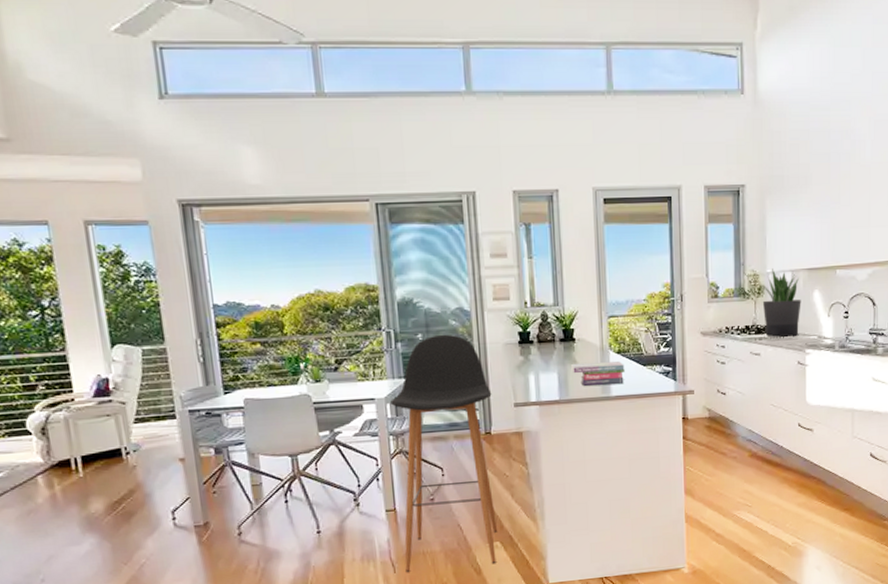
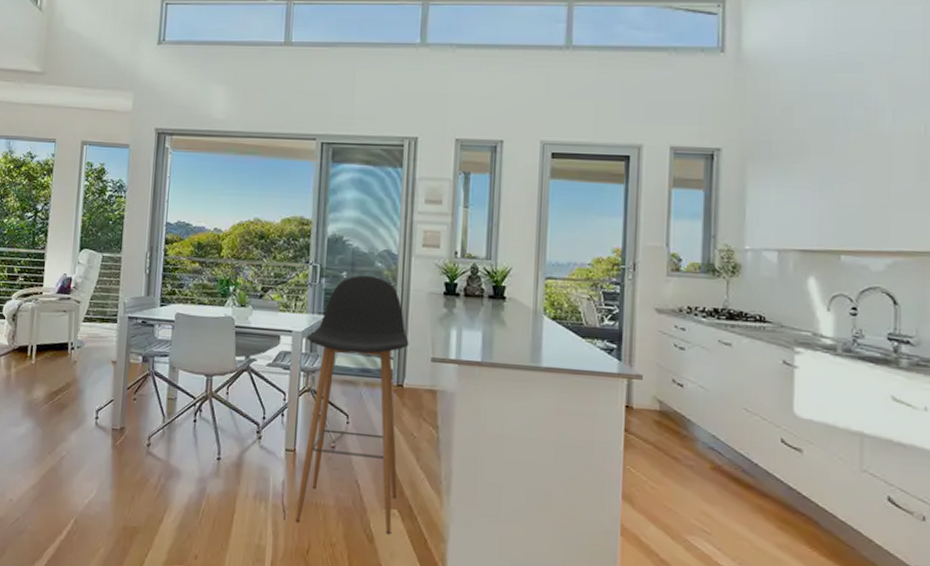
books: present [571,361,625,386] -> none [498,323,560,354]
planter: present [762,268,801,338] -> none [737,245,790,330]

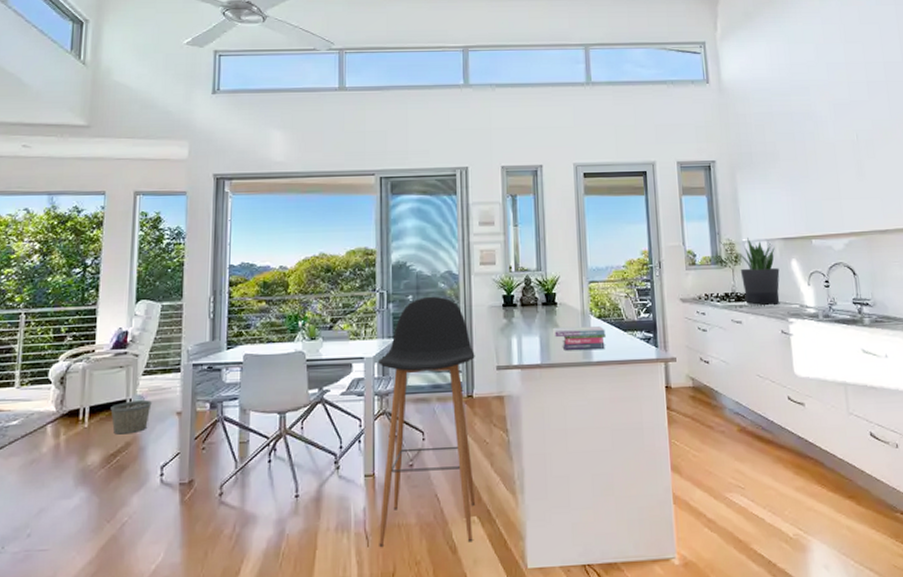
basket: none [54,344,90,376] -> present [110,400,152,435]
books: none [498,323,560,354] -> present [553,326,606,350]
planter: none [737,245,790,330] -> present [740,238,780,306]

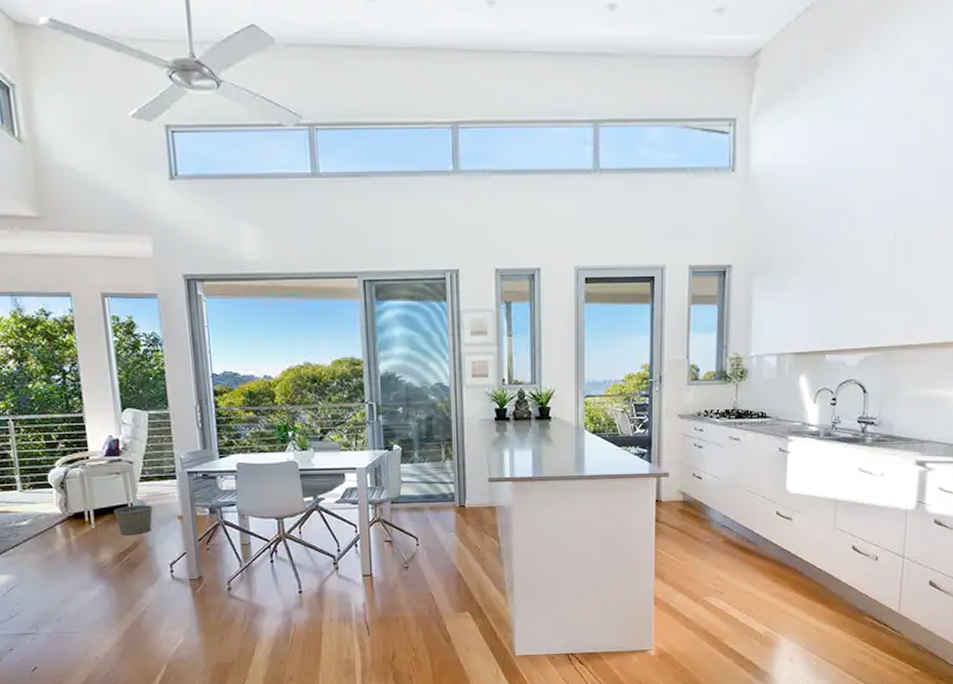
bar stool: present [378,296,475,547] -> none [371,408,467,635]
books: present [553,326,606,350] -> none [546,440,599,464]
planter: present [740,238,780,306] -> none [744,352,786,424]

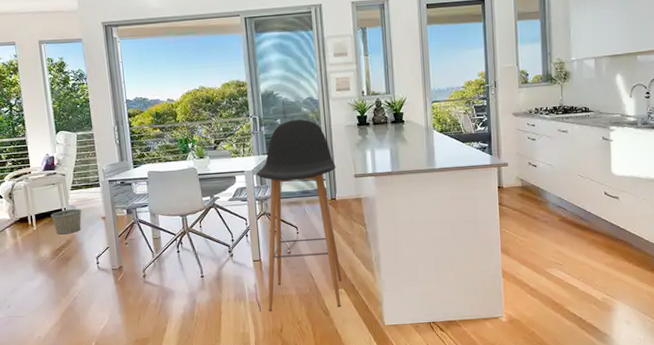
bar stool: none [371,408,467,635] -> present [256,119,341,311]

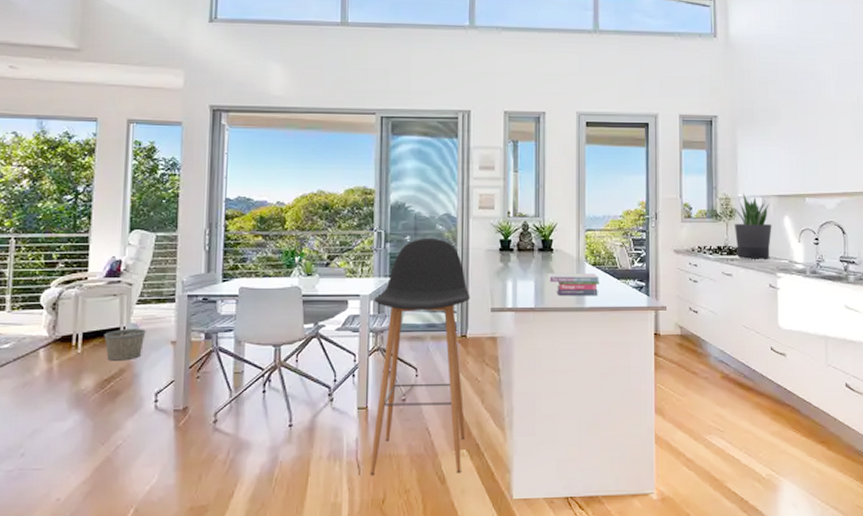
books: none [401,139,447,160] -> present [548,272,599,295]
planter: none [568,57,605,117] -> present [734,193,772,260]

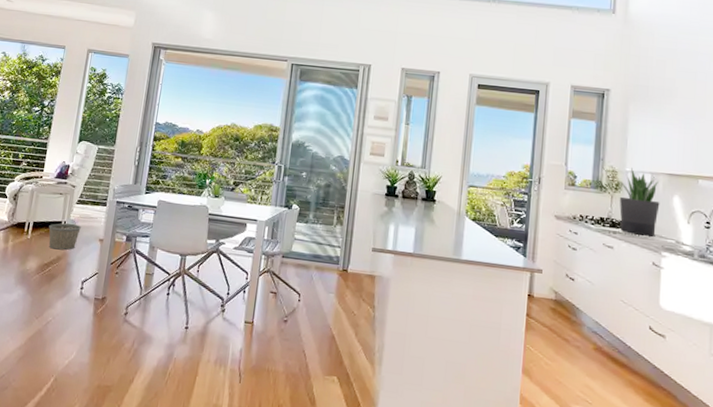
bar stool: present [370,237,470,475] -> none [249,175,355,398]
books: present [548,272,599,295] -> none [428,222,478,249]

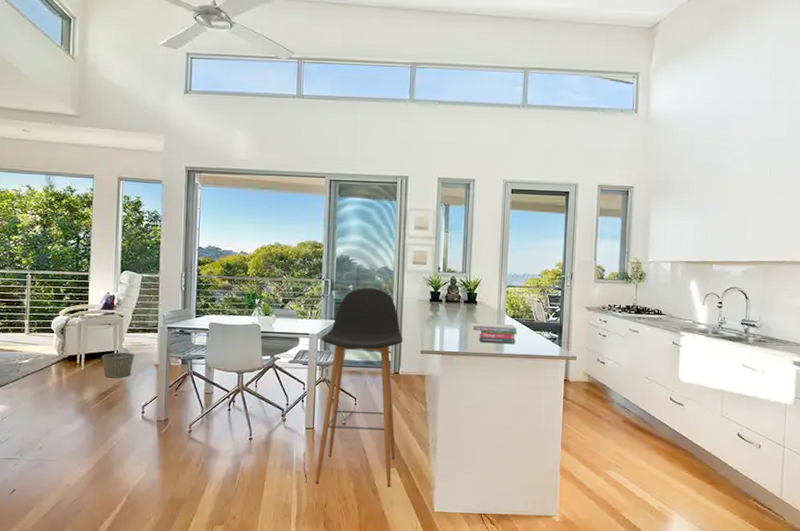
bar stool: none [249,175,355,398] -> present [315,287,403,488]
books: none [428,222,478,249] -> present [472,322,517,344]
planter: present [619,168,660,237] -> none [643,258,679,320]

